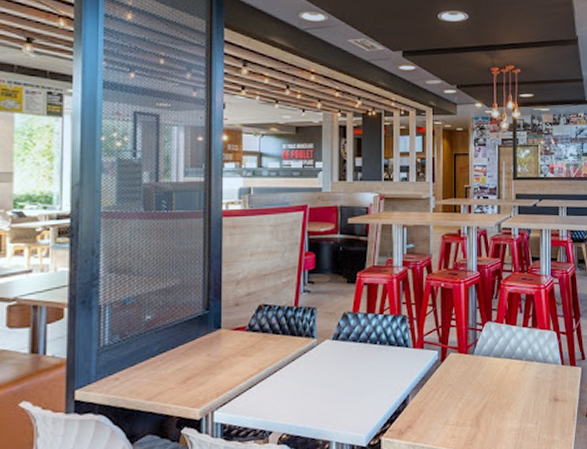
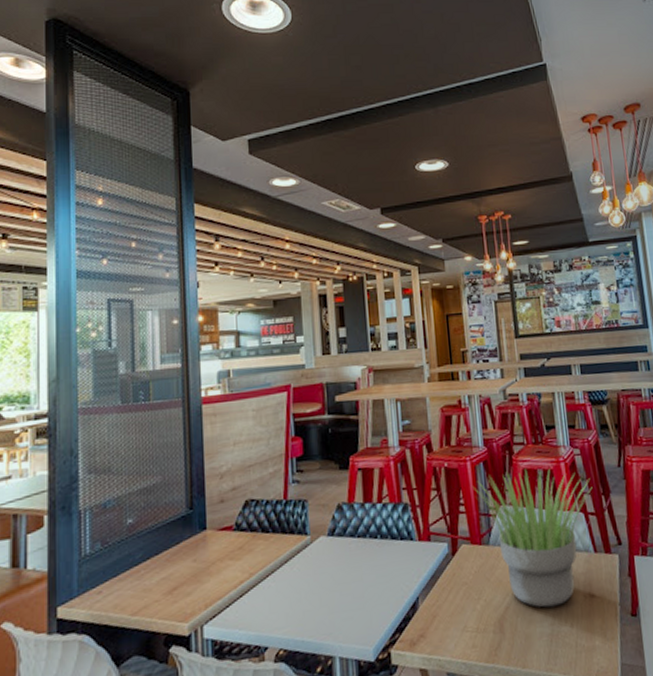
potted plant: none [466,293,566,408] -> present [475,469,593,608]

